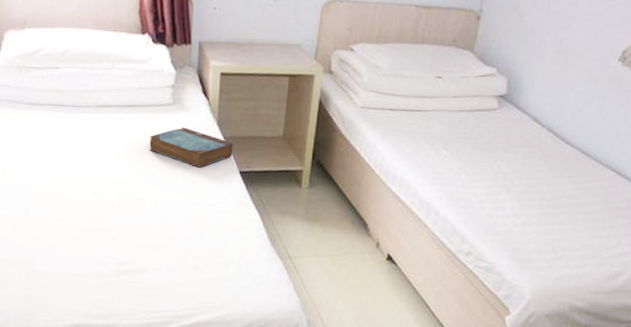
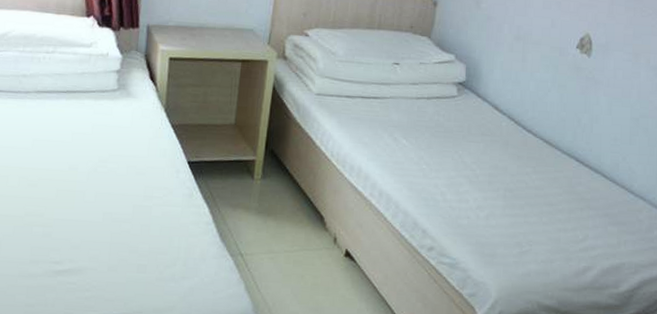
book: present [149,127,233,168] -> none [91,114,182,158]

